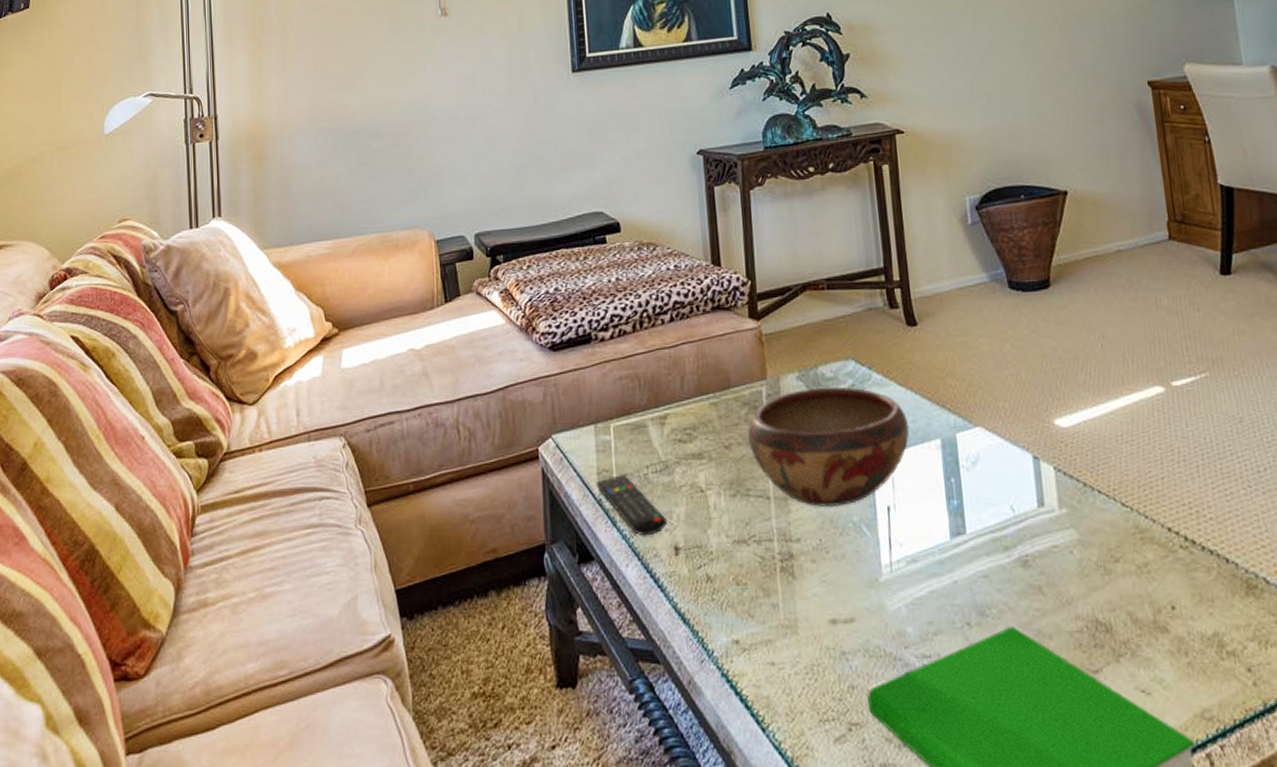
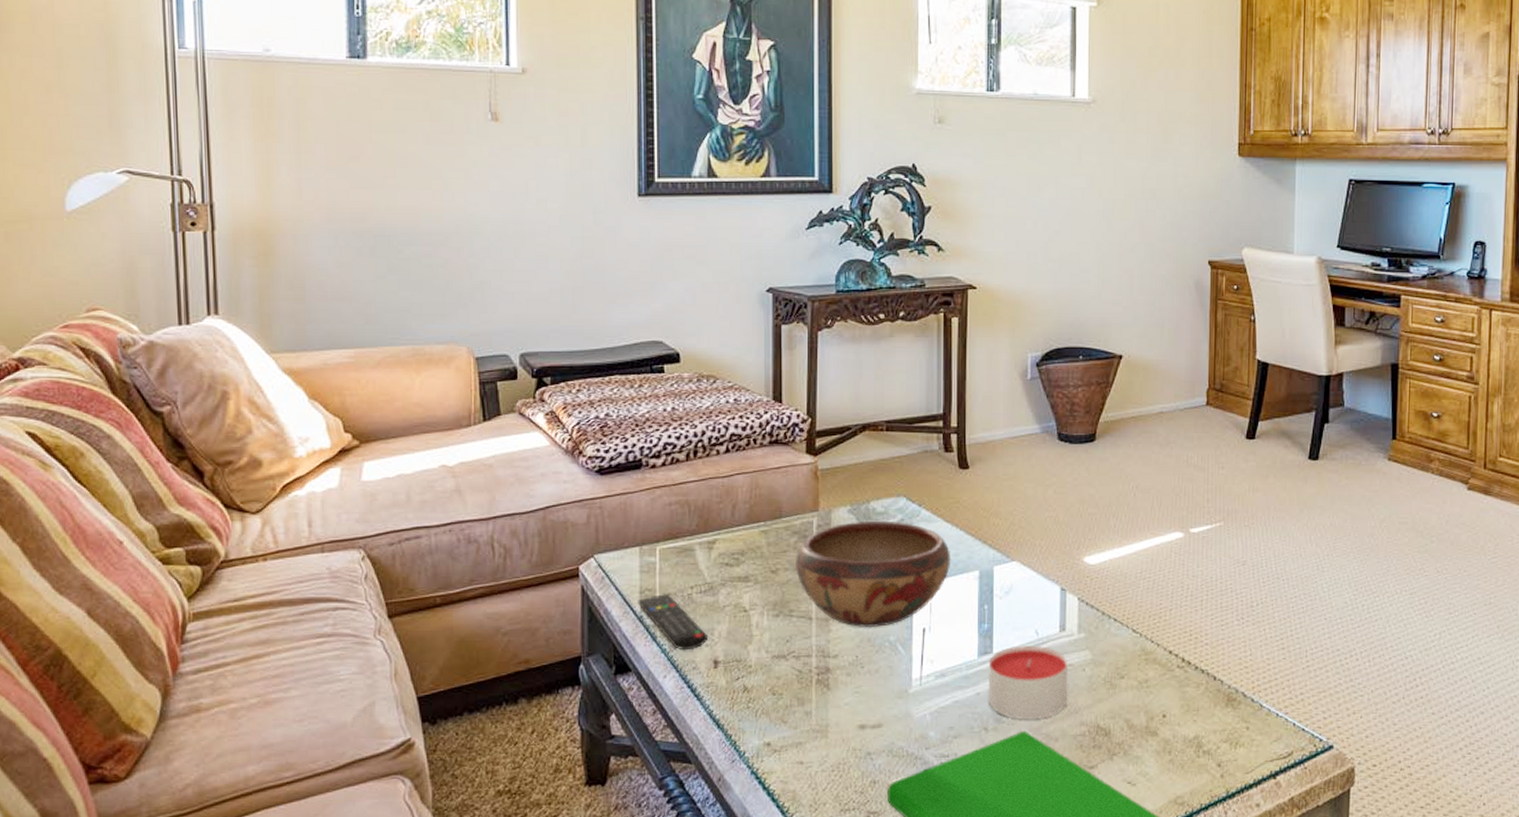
candle: none [963,524,1057,613] -> present [989,645,1068,720]

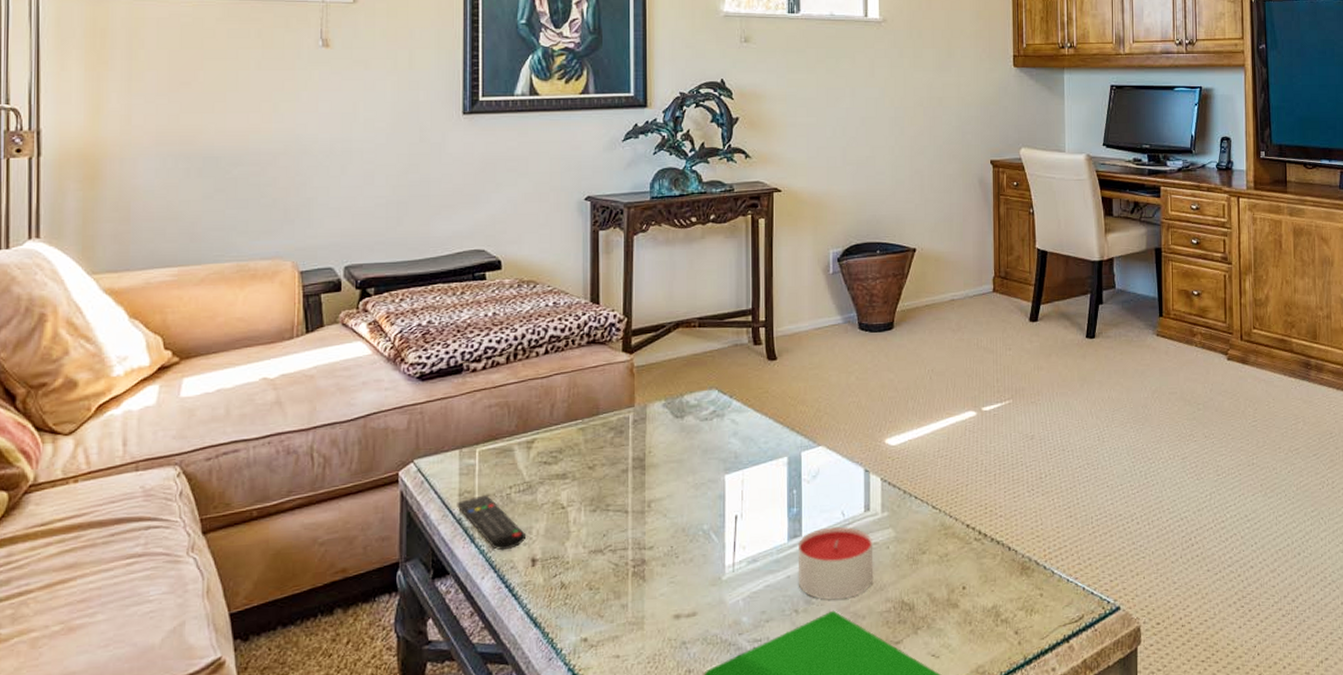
decorative bowl: present [796,520,951,628] -> none [612,413,761,518]

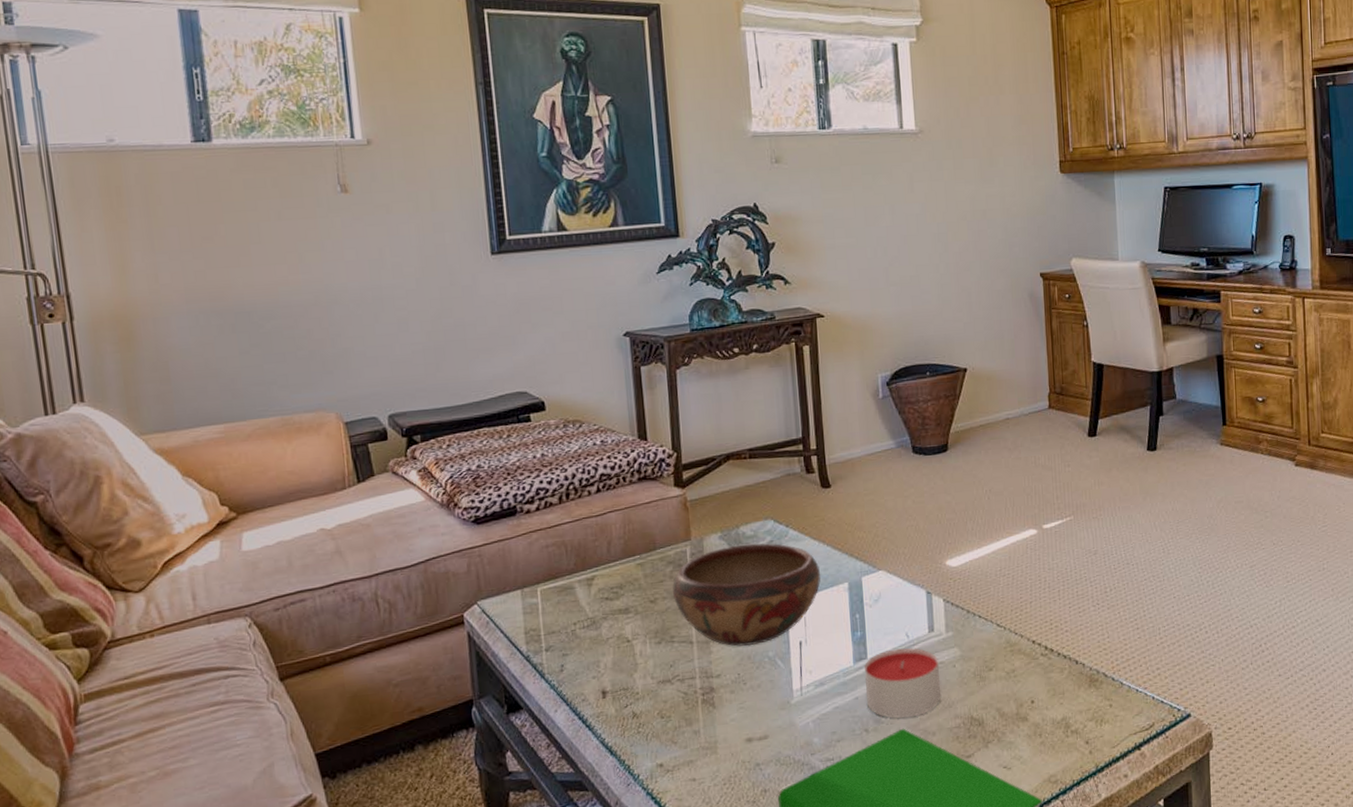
remote control: present [457,495,527,551] -> none [523,632,595,685]
decorative bowl: none [612,413,761,518] -> present [672,543,821,646]

